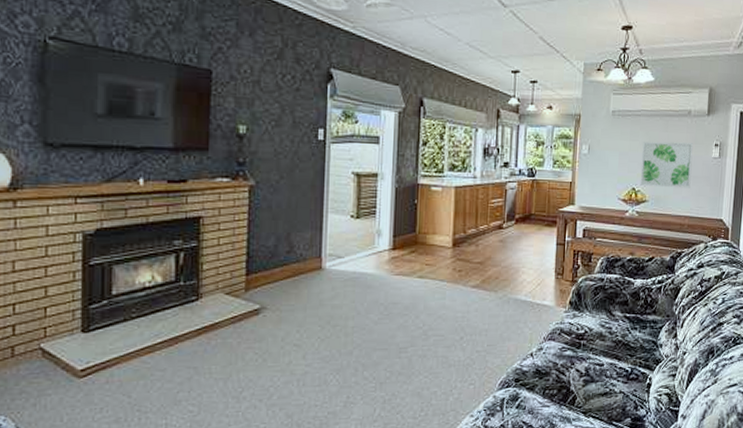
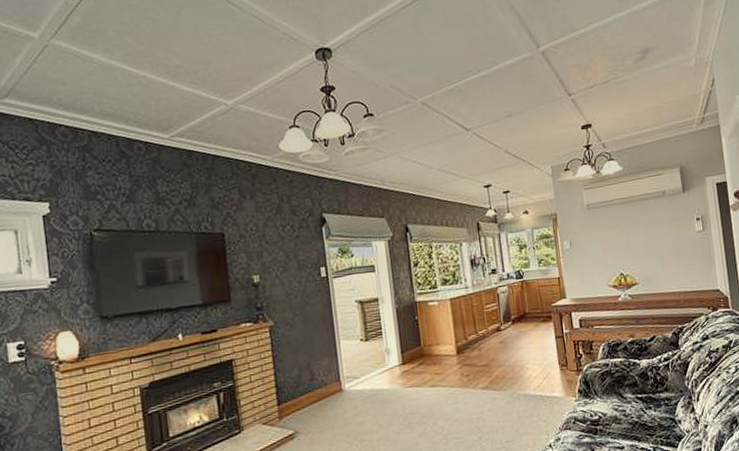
wall art: present [640,141,694,189] -> none [622,221,680,270]

